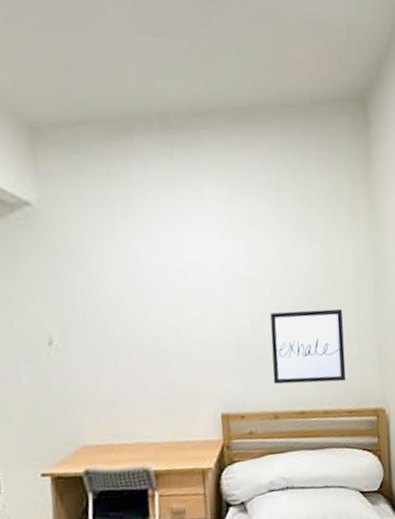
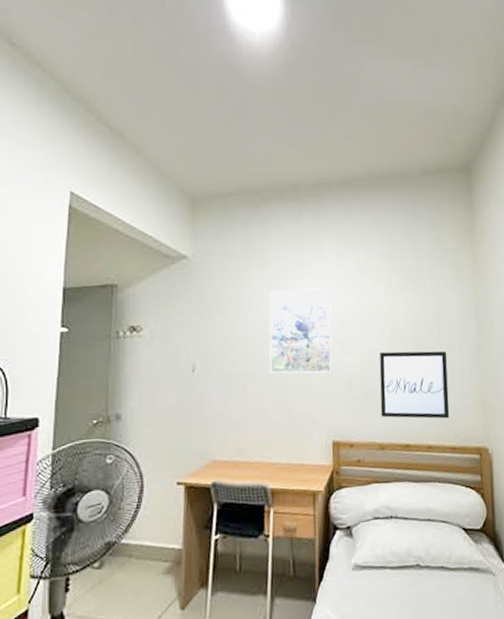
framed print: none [139,240,218,342] -> present [269,288,333,374]

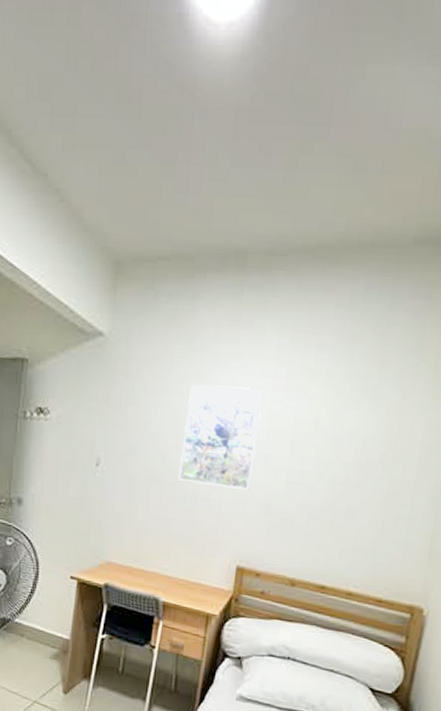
wall art: present [379,351,450,419] -> none [298,476,397,566]

